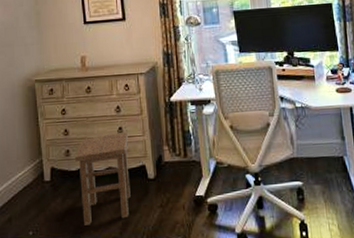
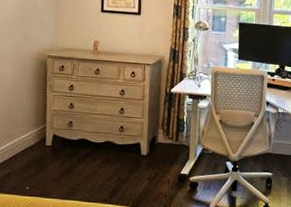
stool: present [75,132,131,226] -> none [77,112,129,187]

